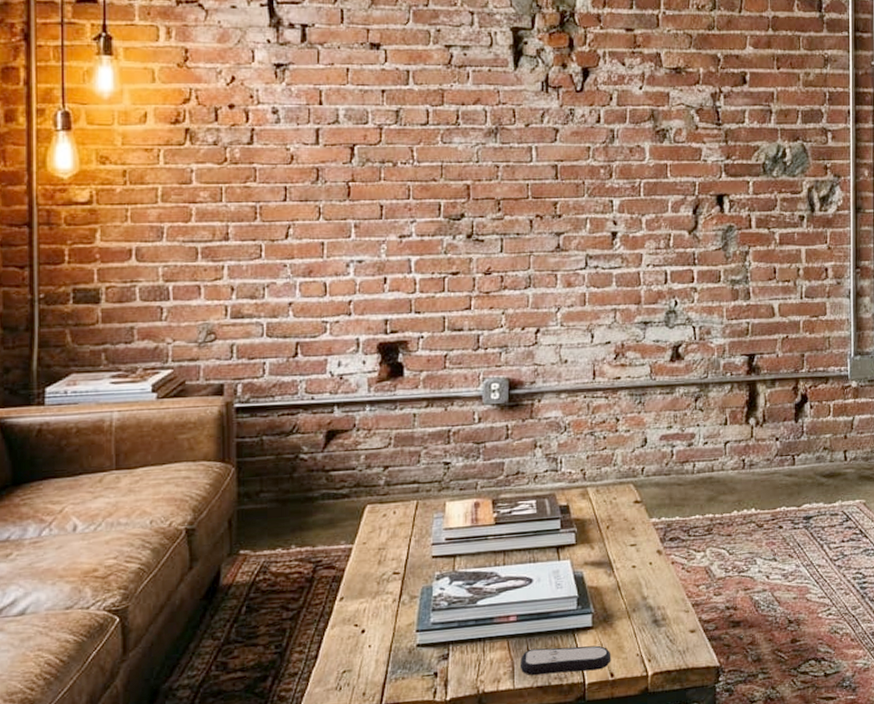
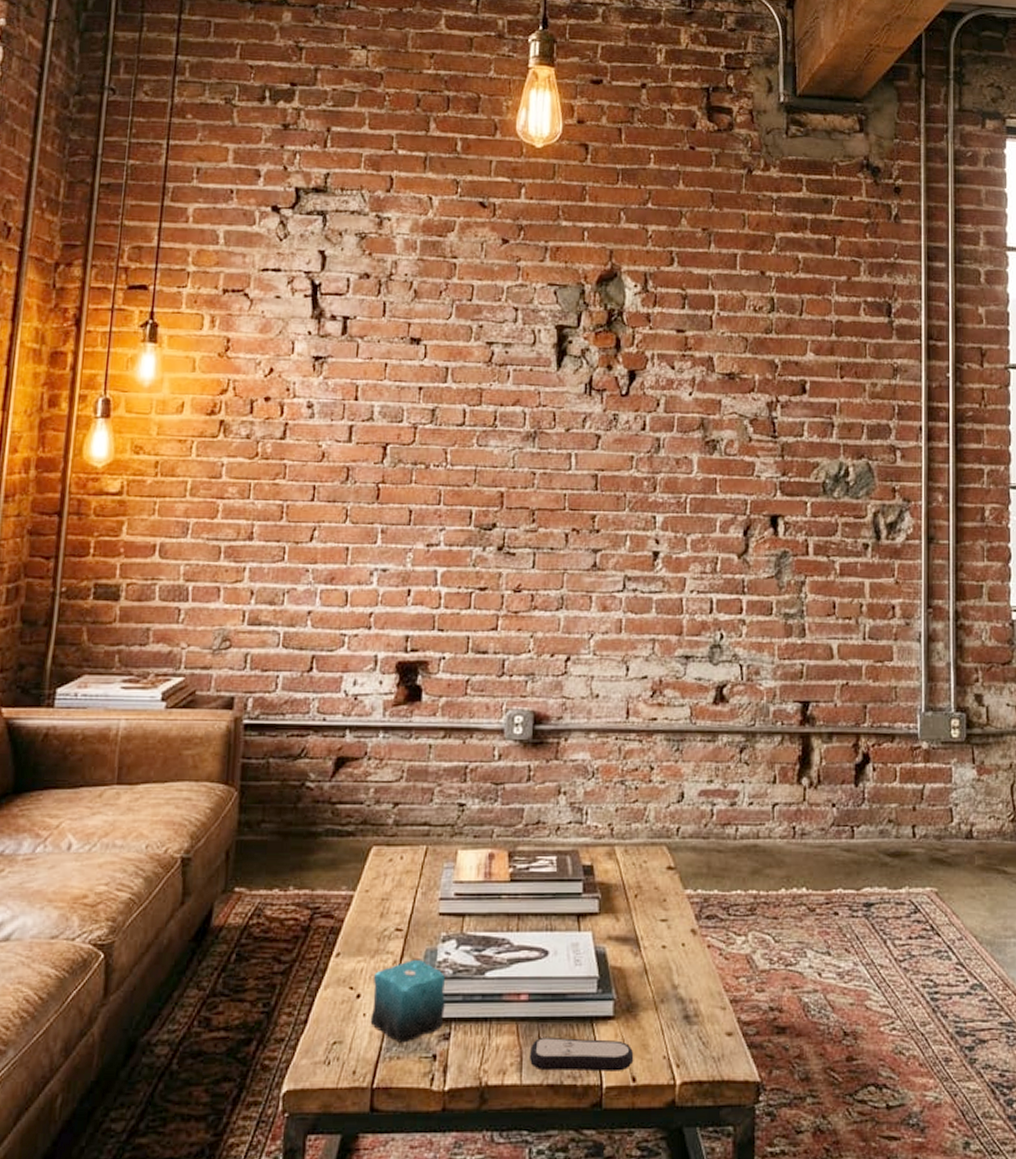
candle: none [375,596,442,666] -> present [370,959,445,1043]

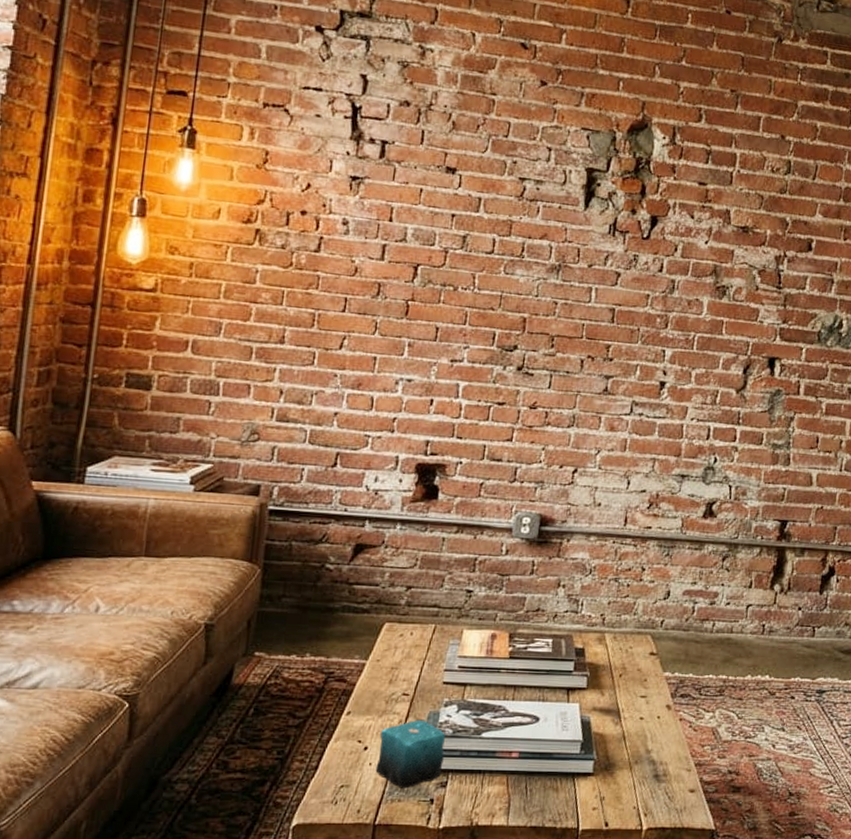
remote control: present [529,1036,634,1072] -> none [516,787,609,818]

